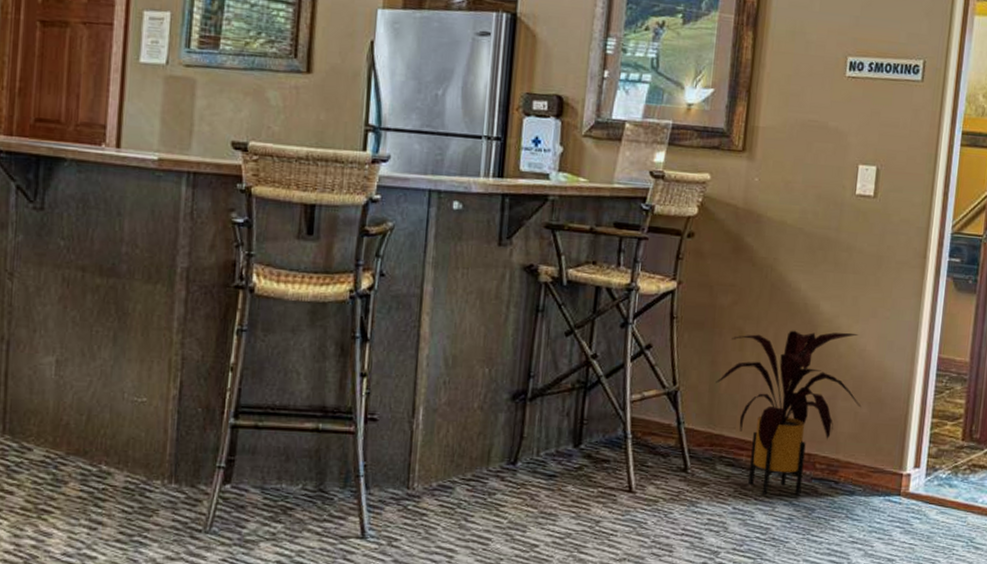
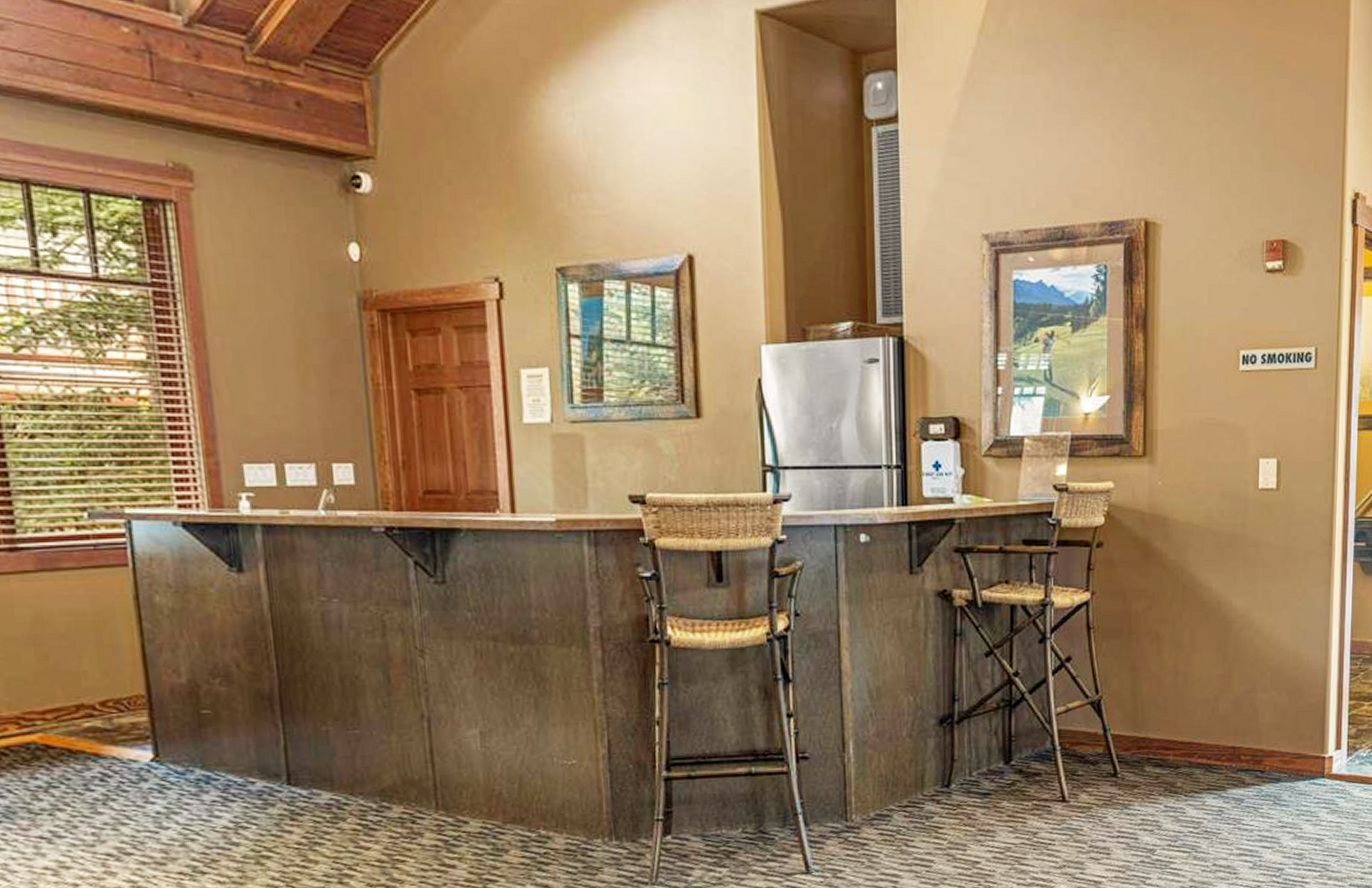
house plant: present [716,330,862,495] -> none [1137,625,1280,790]

